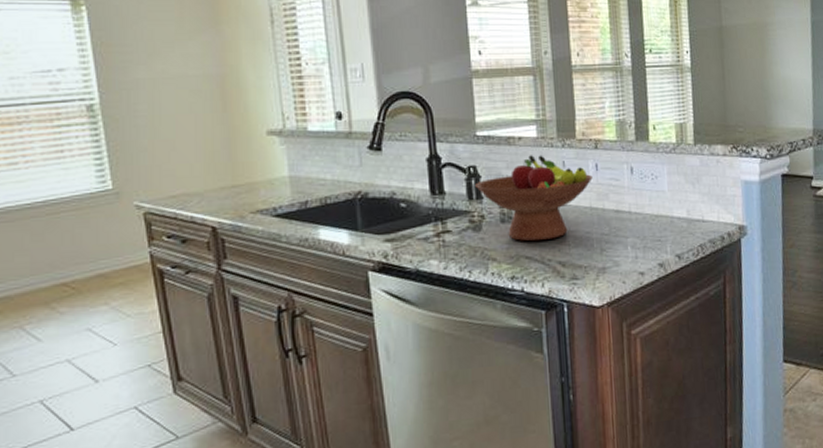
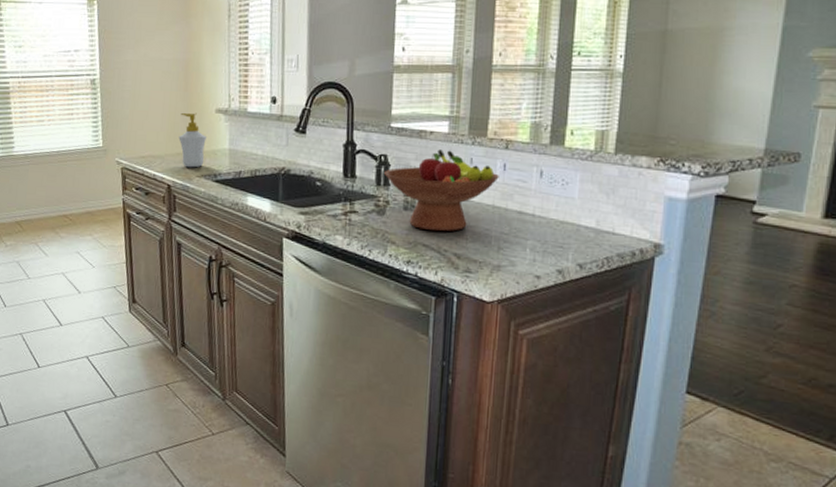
soap bottle: none [220,137,259,204] -> present [178,112,206,168]

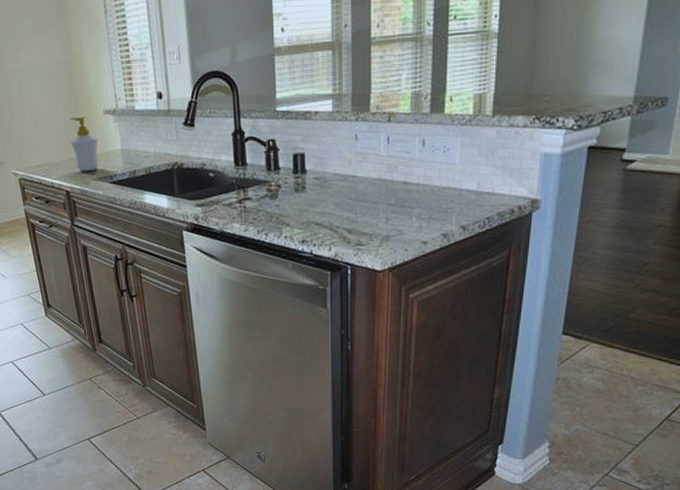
fruit bowl: present [384,149,499,232] -> none [274,128,383,209]

